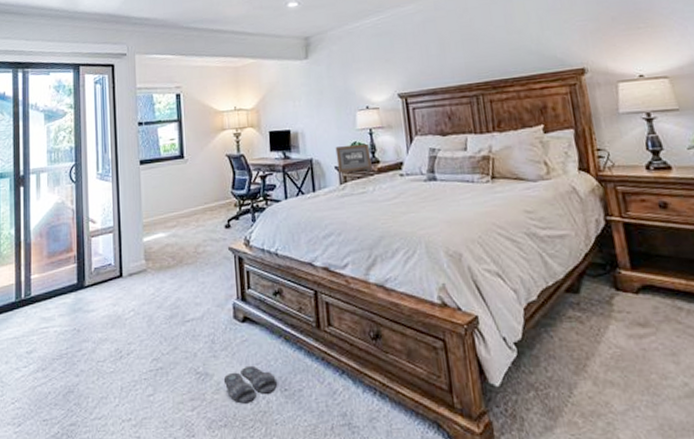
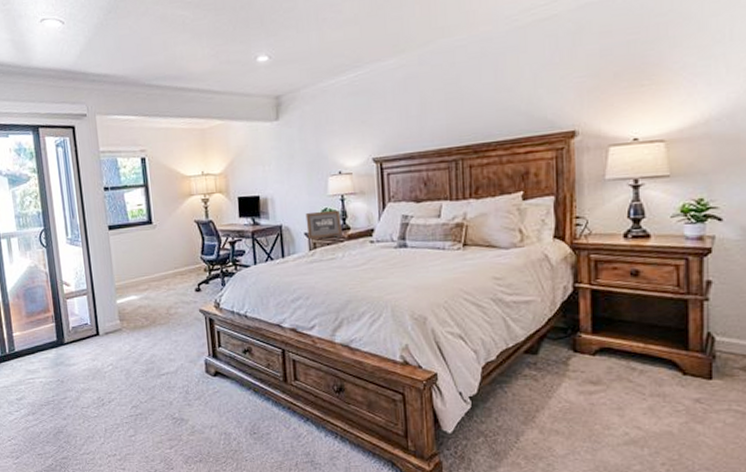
slippers: present [224,365,277,404] -> none [199,413,246,444]

